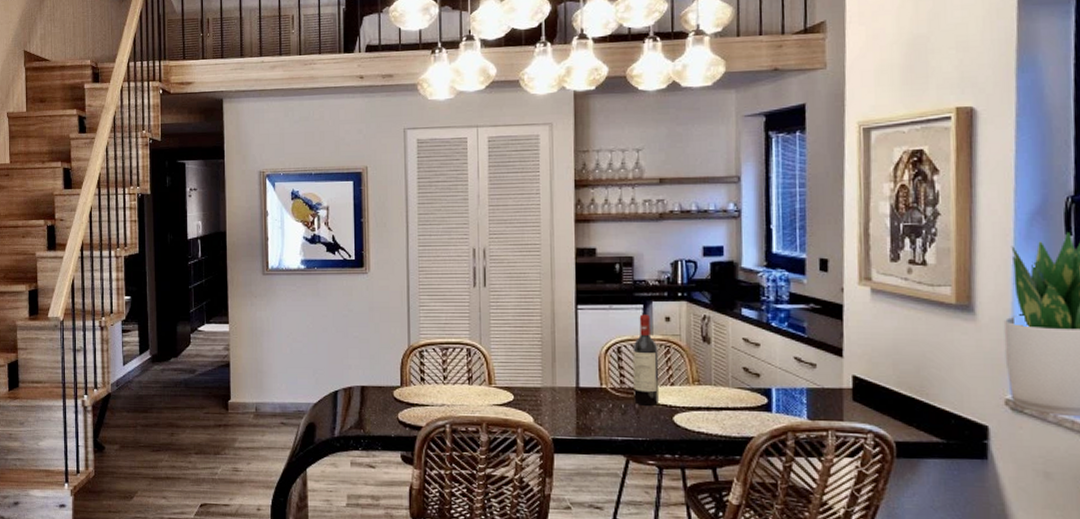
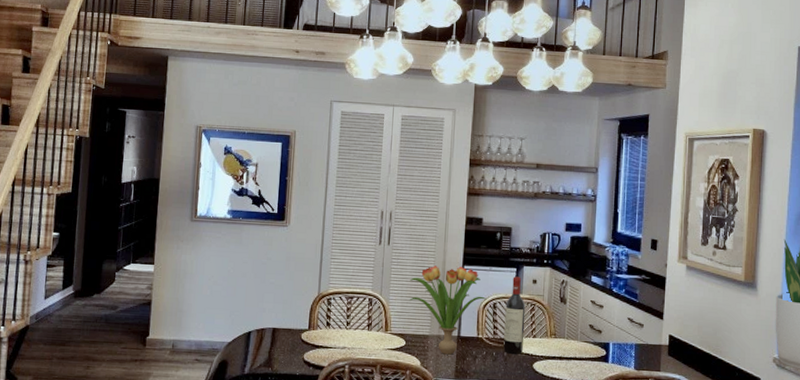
flower arrangement: none [513,306,608,409] -> present [409,265,487,355]

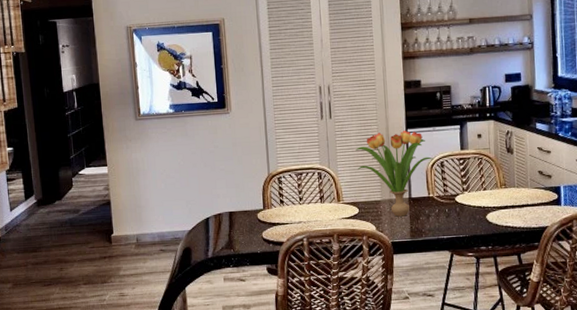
wine bottle: present [503,276,526,354] -> none [453,133,475,209]

